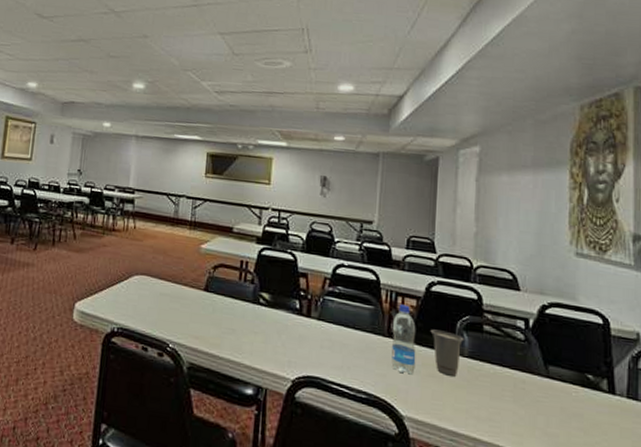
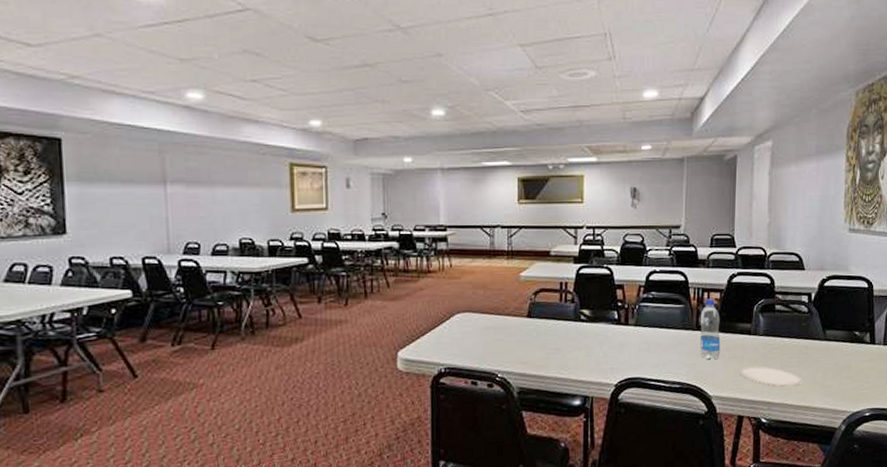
cup: present [430,329,464,376] -> none [732,316,760,354]
plate: none [437,389,518,426] -> present [739,366,802,387]

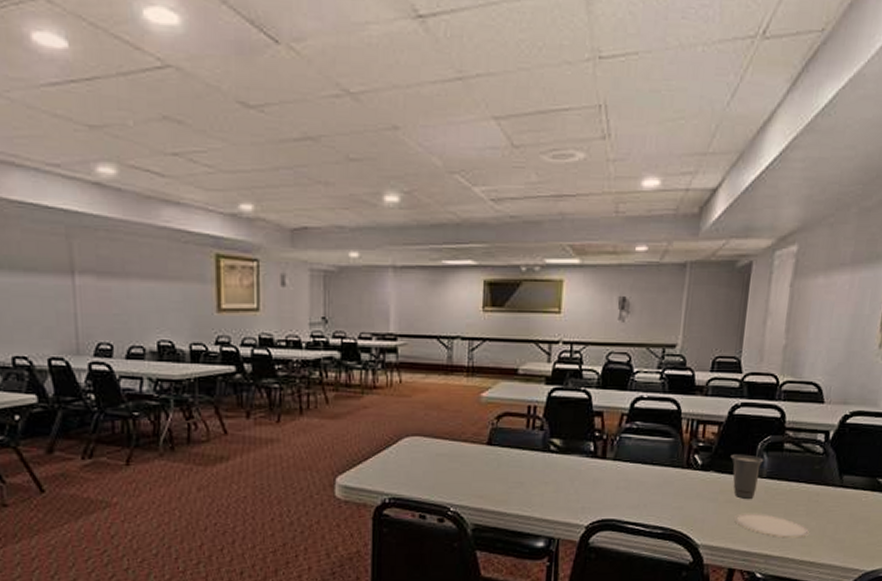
bottle: present [699,298,721,360] -> none [689,432,716,503]
cup: none [732,316,760,354] -> present [730,454,764,499]

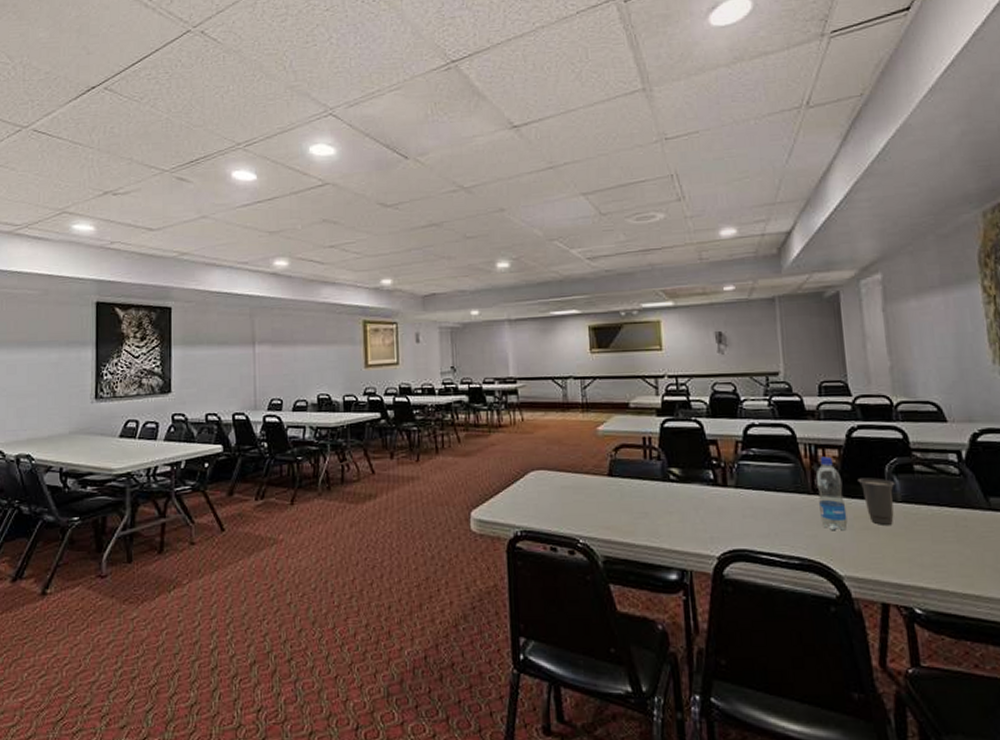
bottle: none [689,432,716,503] -> present [815,456,848,531]
plate: present [733,513,809,539] -> none [875,540,966,569]

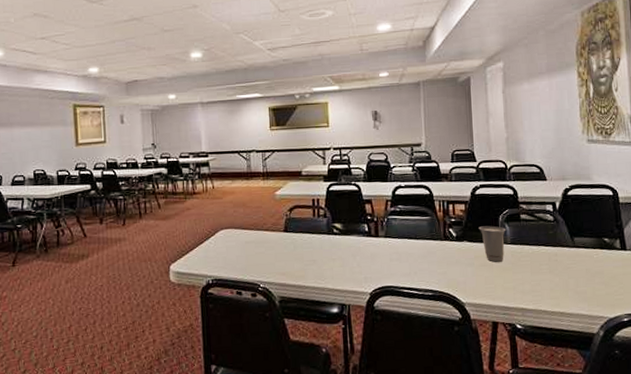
bottle: present [815,456,848,531] -> none [447,210,470,269]

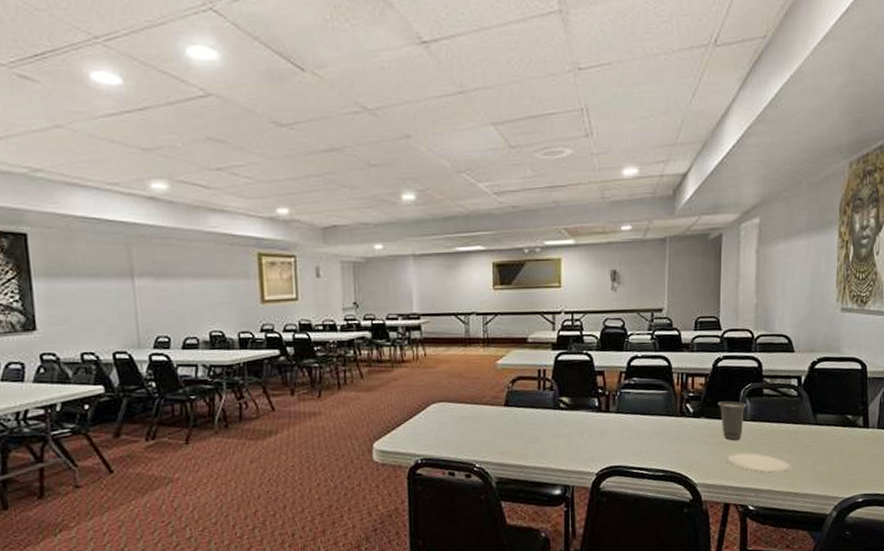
plate: none [489,273,555,294] -> present [725,452,792,473]

